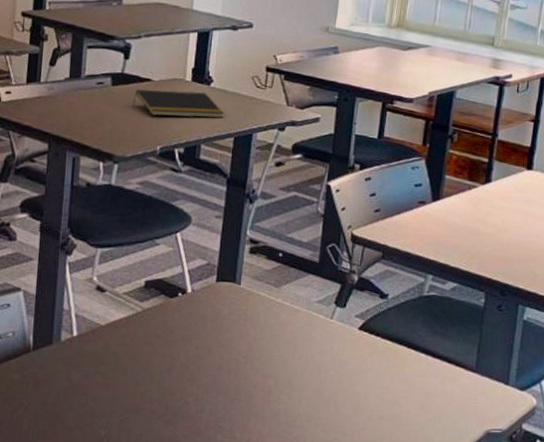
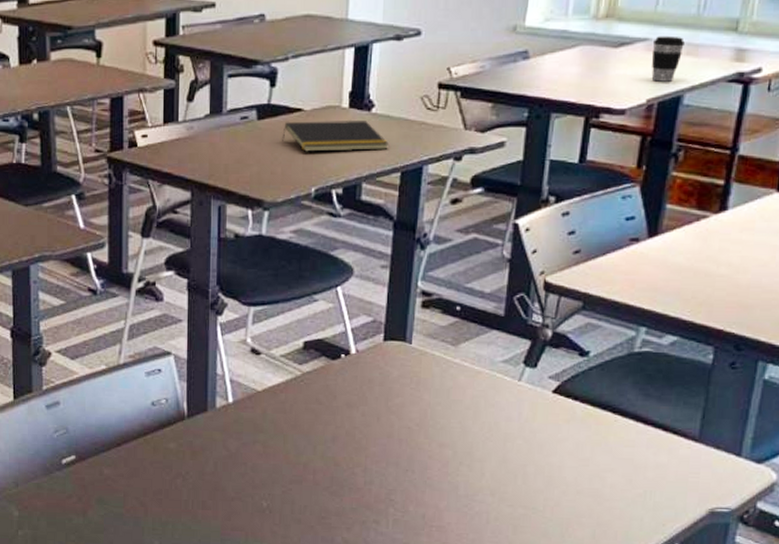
coffee cup: none [431,44,456,80] -> present [651,36,685,82]

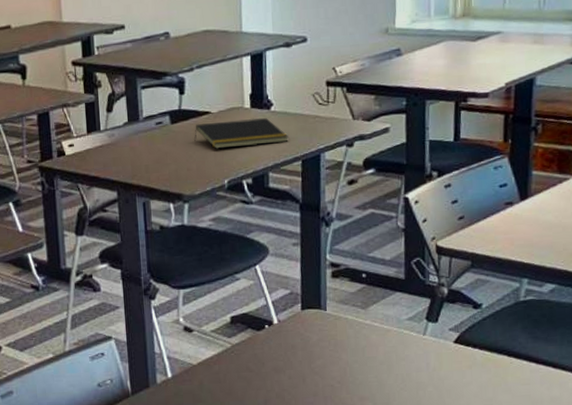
coffee cup: present [651,36,685,82] -> none [505,28,531,68]

